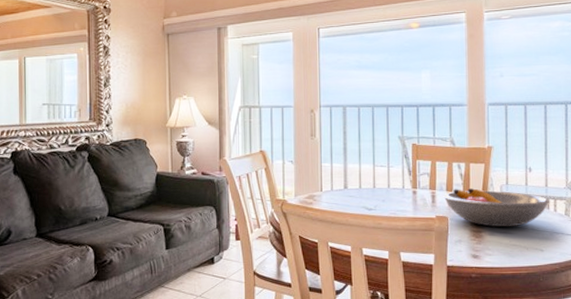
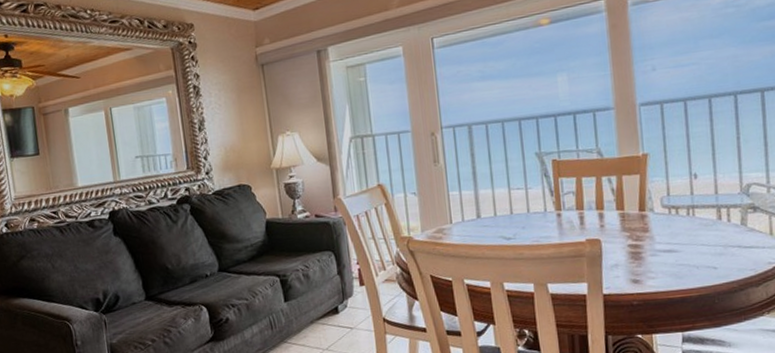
fruit bowl: present [443,188,550,227] -> none [593,203,722,246]

